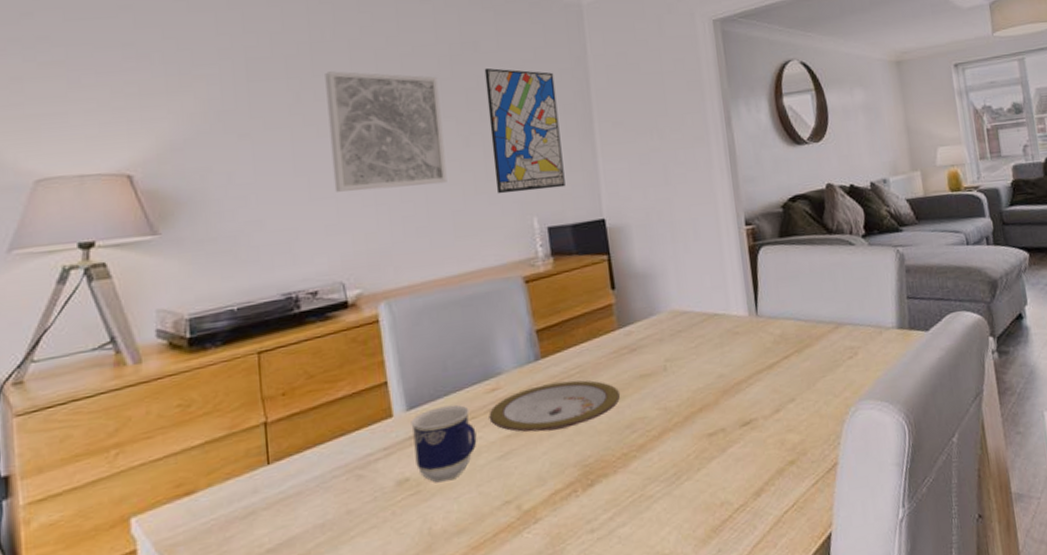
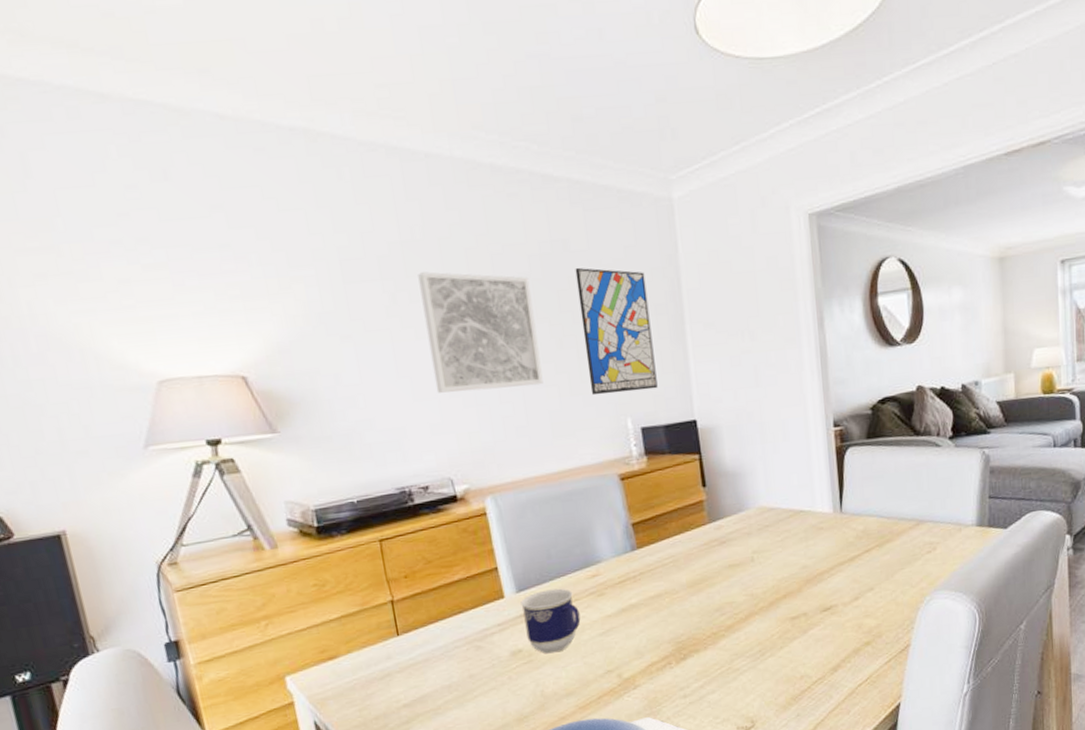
plate: present [489,380,621,432] -> none [590,569,711,613]

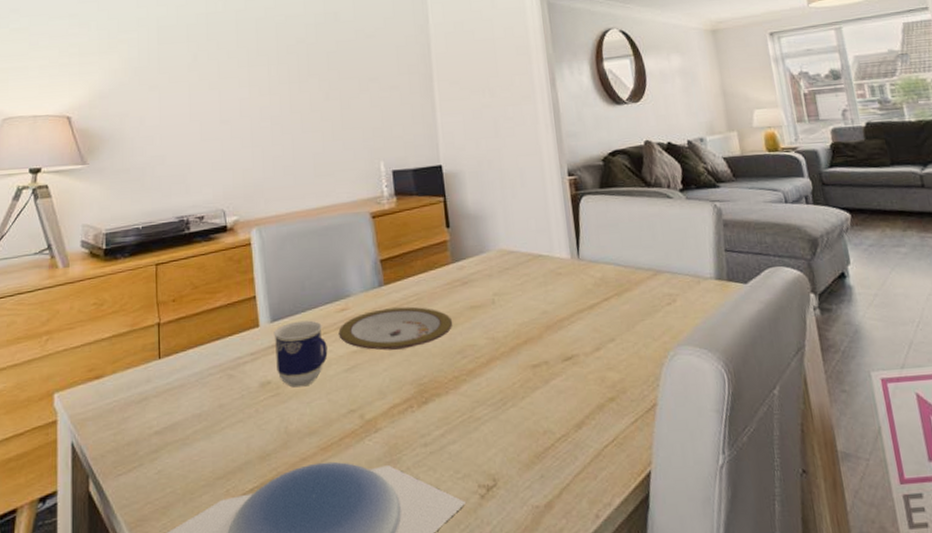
wall art: present [418,272,543,393] -> none [217,36,310,135]
wall art: present [575,267,658,396] -> none [343,34,408,141]
plate: none [590,569,711,613] -> present [338,306,453,350]

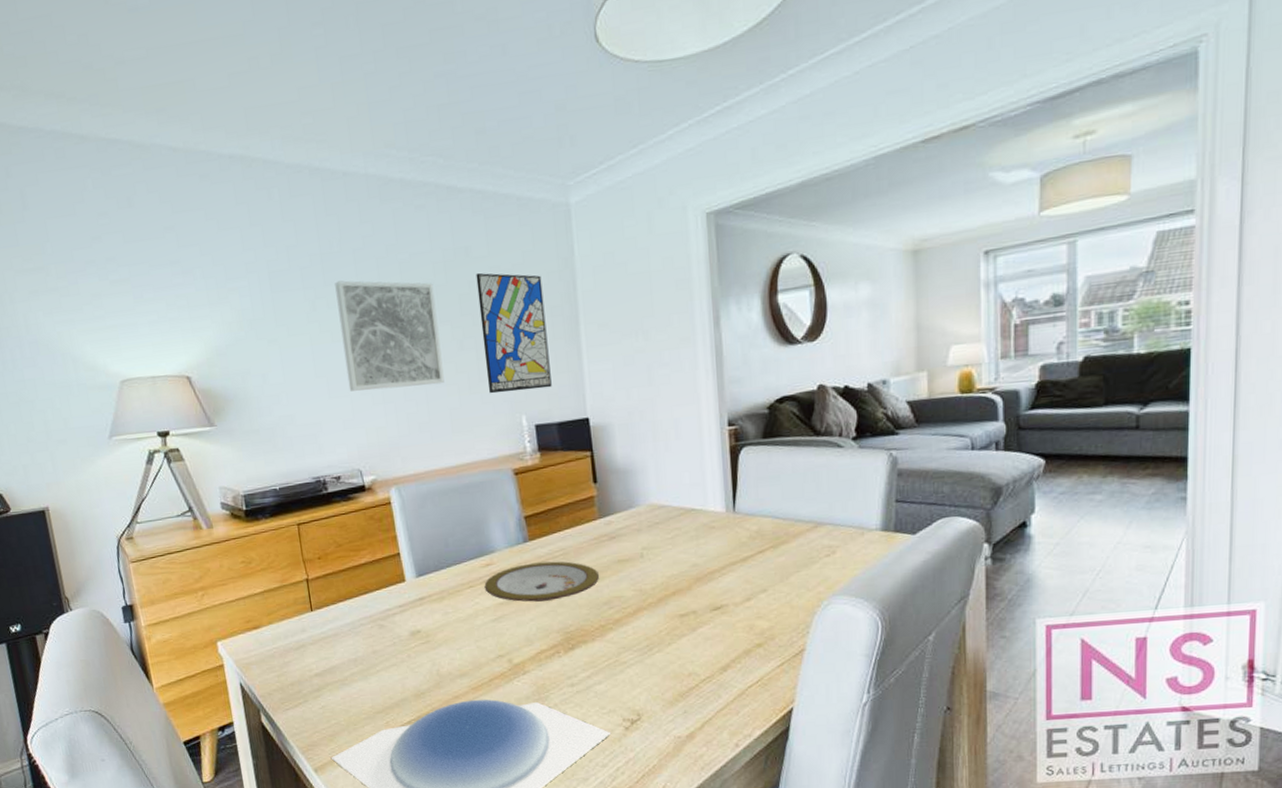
wall art: none [217,36,310,135] -> present [335,280,445,391]
cup: present [273,320,328,388] -> none [420,575,475,636]
wall art: none [343,34,408,141] -> present [476,272,552,394]

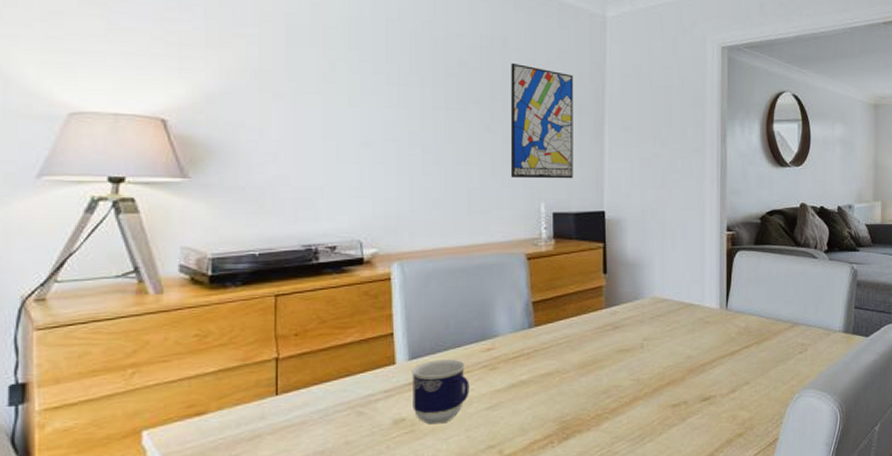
wall art: present [335,280,445,391] -> none [360,47,467,163]
cup: none [420,575,475,636] -> present [411,359,470,425]
plate: present [484,561,600,602] -> none [482,348,601,390]

